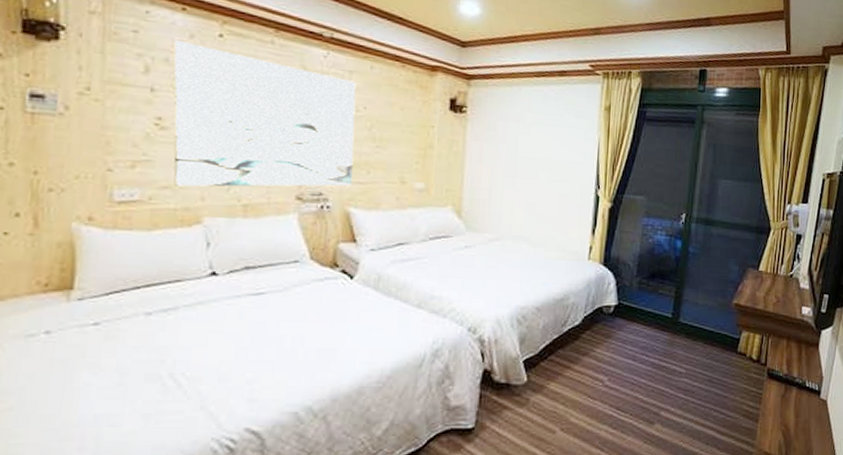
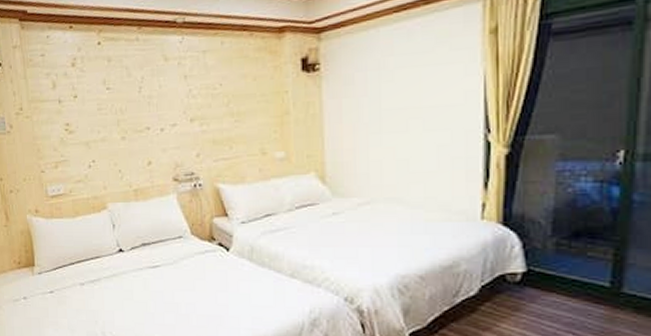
wall art: present [173,41,356,187] -> none [69,55,219,179]

